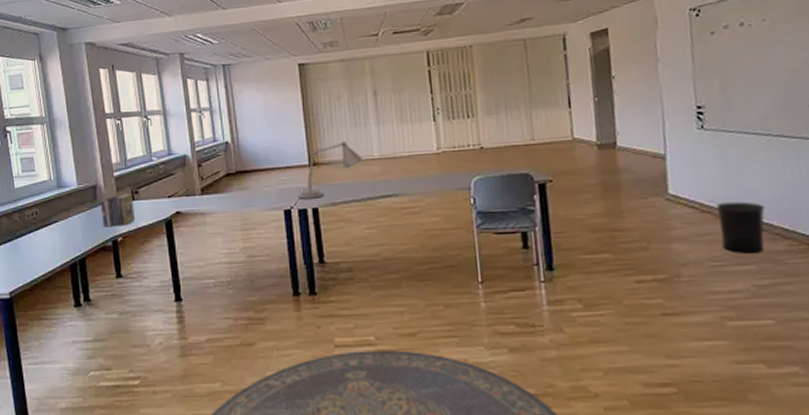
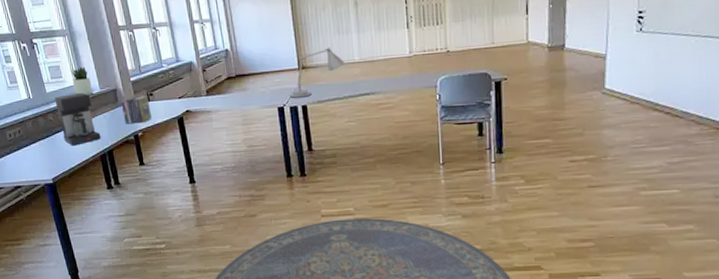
coffee maker: none [23,188,73,252] -> present [55,92,101,146]
planter: none [45,158,71,192] -> present [70,66,95,95]
waste bin: present [716,201,765,254] -> none [644,94,685,137]

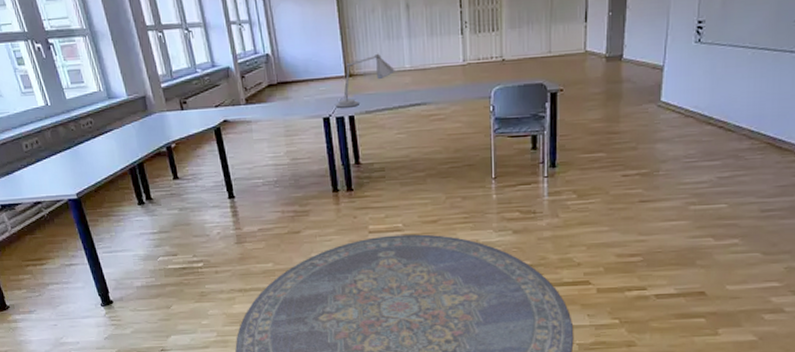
coffee maker: present [55,92,101,146] -> none [76,99,130,158]
planter: present [70,66,95,95] -> none [92,70,121,103]
books: present [121,96,152,124] -> none [151,104,187,135]

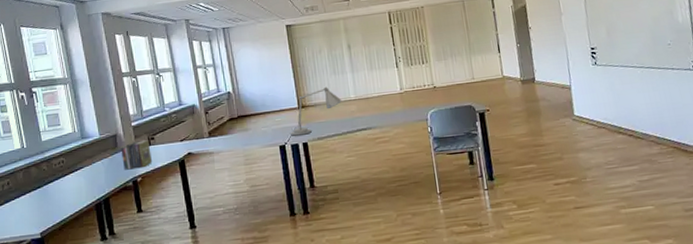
books: none [151,104,187,135] -> present [120,140,153,170]

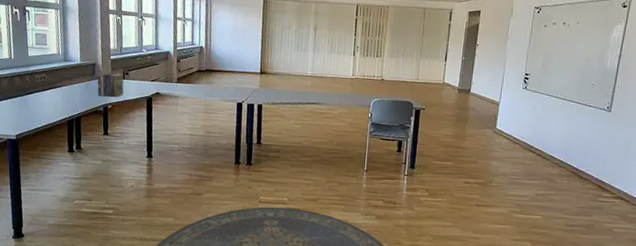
desk lamp: present [290,86,342,136] -> none [249,59,300,98]

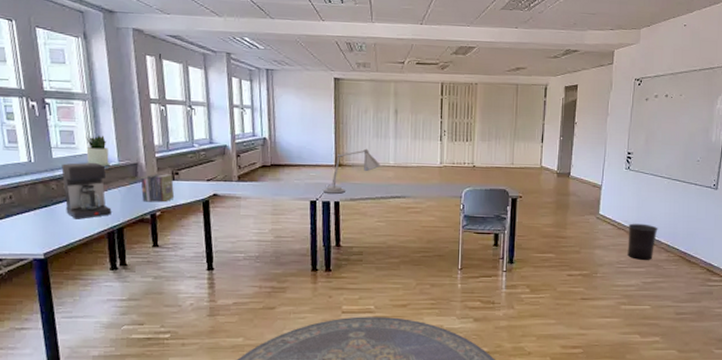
coffee maker: none [35,61,72,108] -> present [61,162,112,219]
planter: none [55,38,75,65] -> present [86,135,112,167]
desk lamp: none [249,59,300,98] -> present [323,148,380,194]
waste bin: none [521,138,552,174] -> present [627,223,658,260]

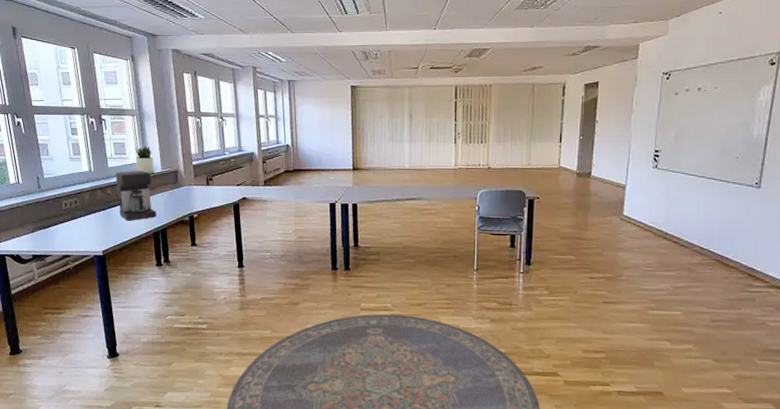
books: present [140,174,175,202] -> none [180,180,209,206]
desk lamp: present [323,148,380,194] -> none [342,152,396,196]
waste bin: present [627,223,658,260] -> none [655,224,690,263]

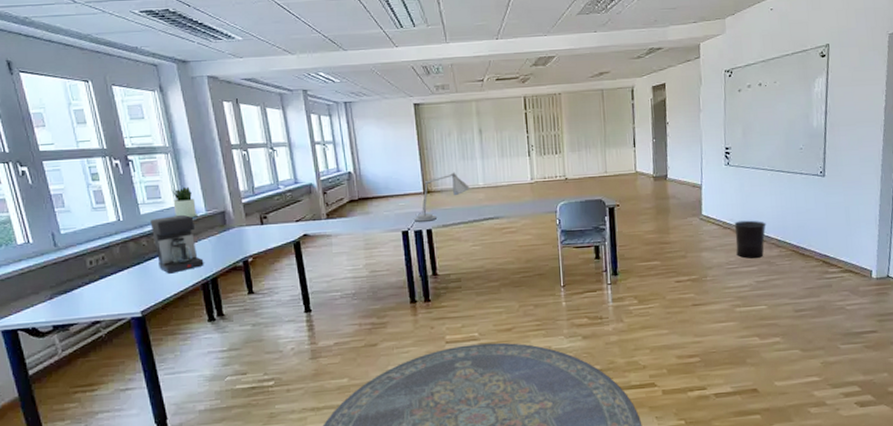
desk lamp: none [342,152,396,196] -> present [414,172,470,222]
waste bin: none [655,224,690,263] -> present [734,220,766,259]

